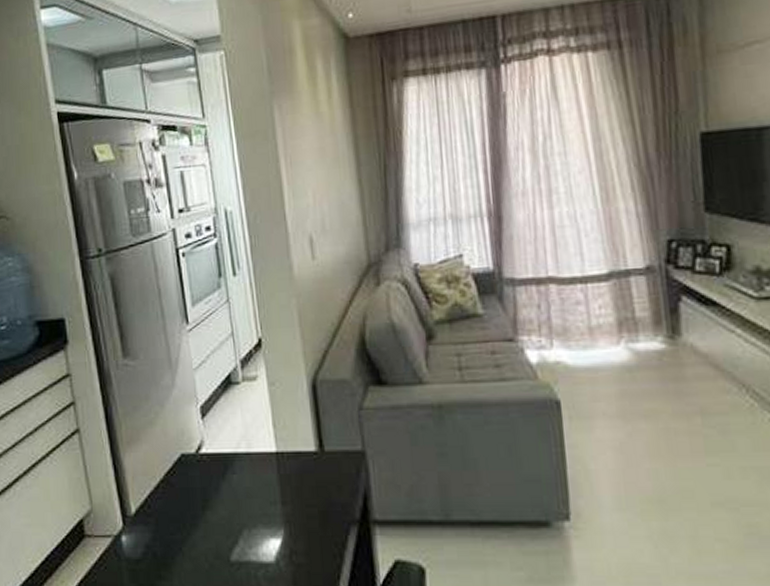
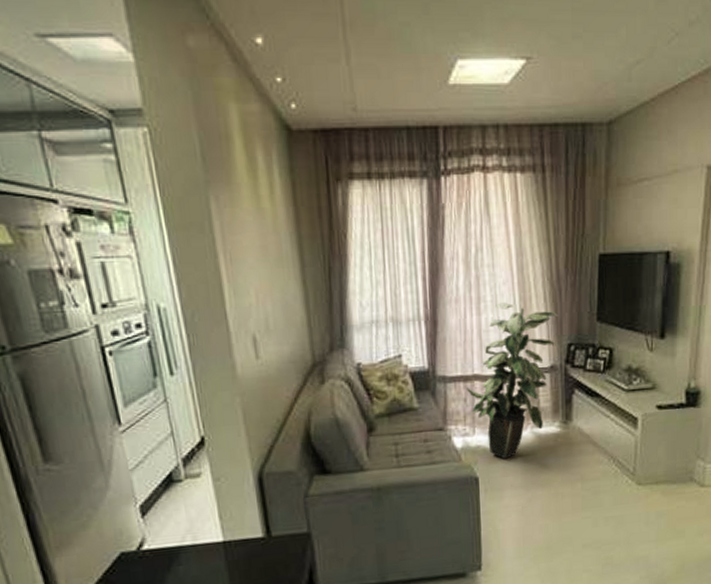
indoor plant: none [540,193,652,380] -> present [467,302,558,459]

